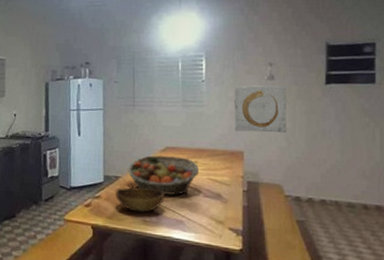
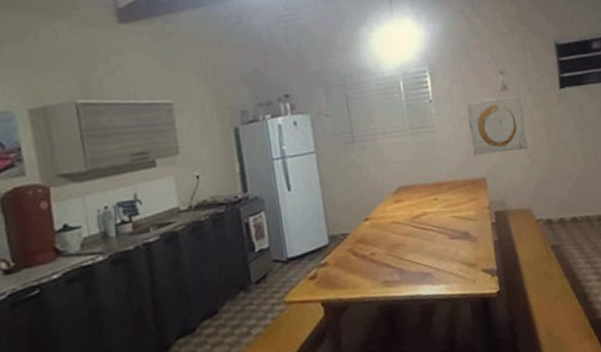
bowl: present [116,187,164,213] -> none [346,240,405,274]
fruit basket: present [128,155,200,196] -> none [357,196,441,246]

